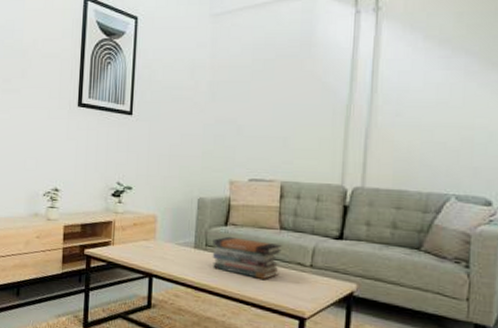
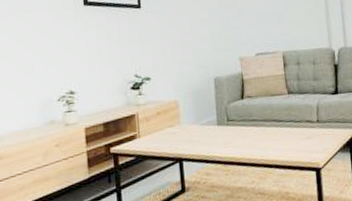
book stack: present [212,236,282,279] -> none [233,107,293,142]

